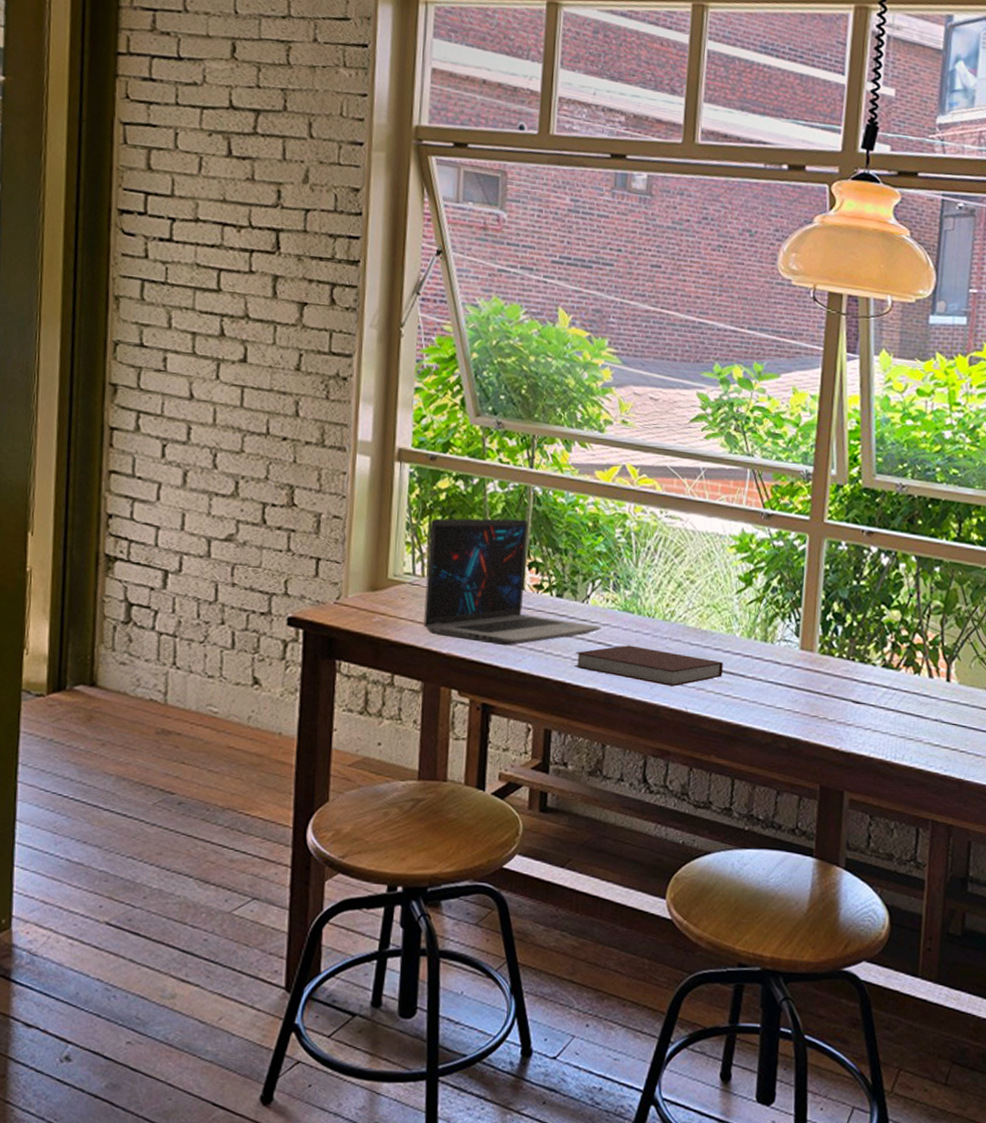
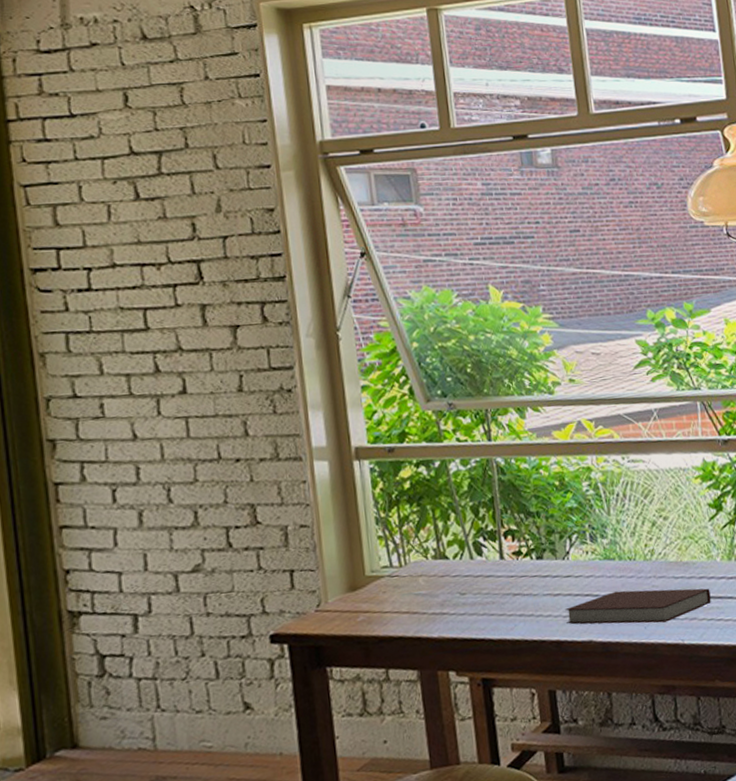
laptop: present [424,518,601,646] -> none [398,491,586,622]

